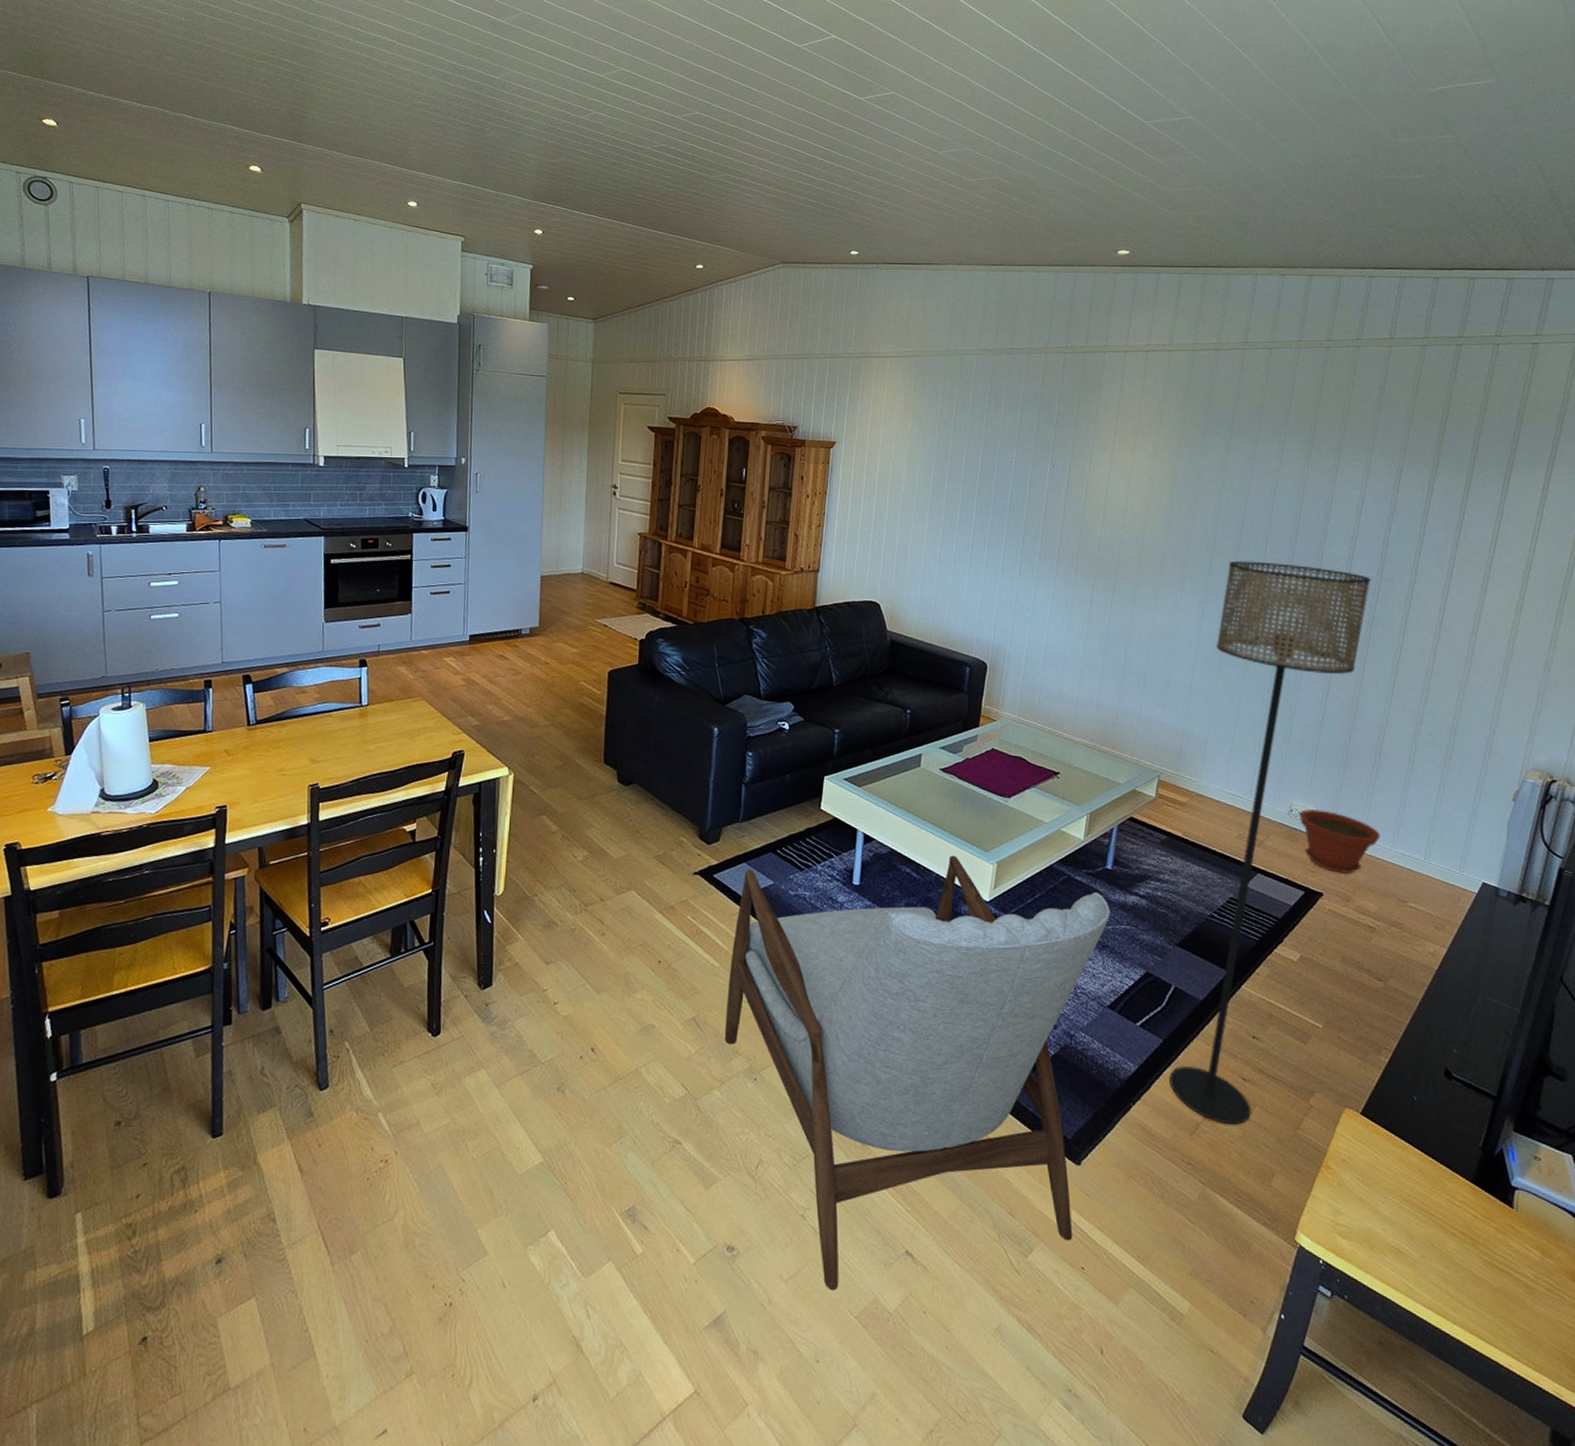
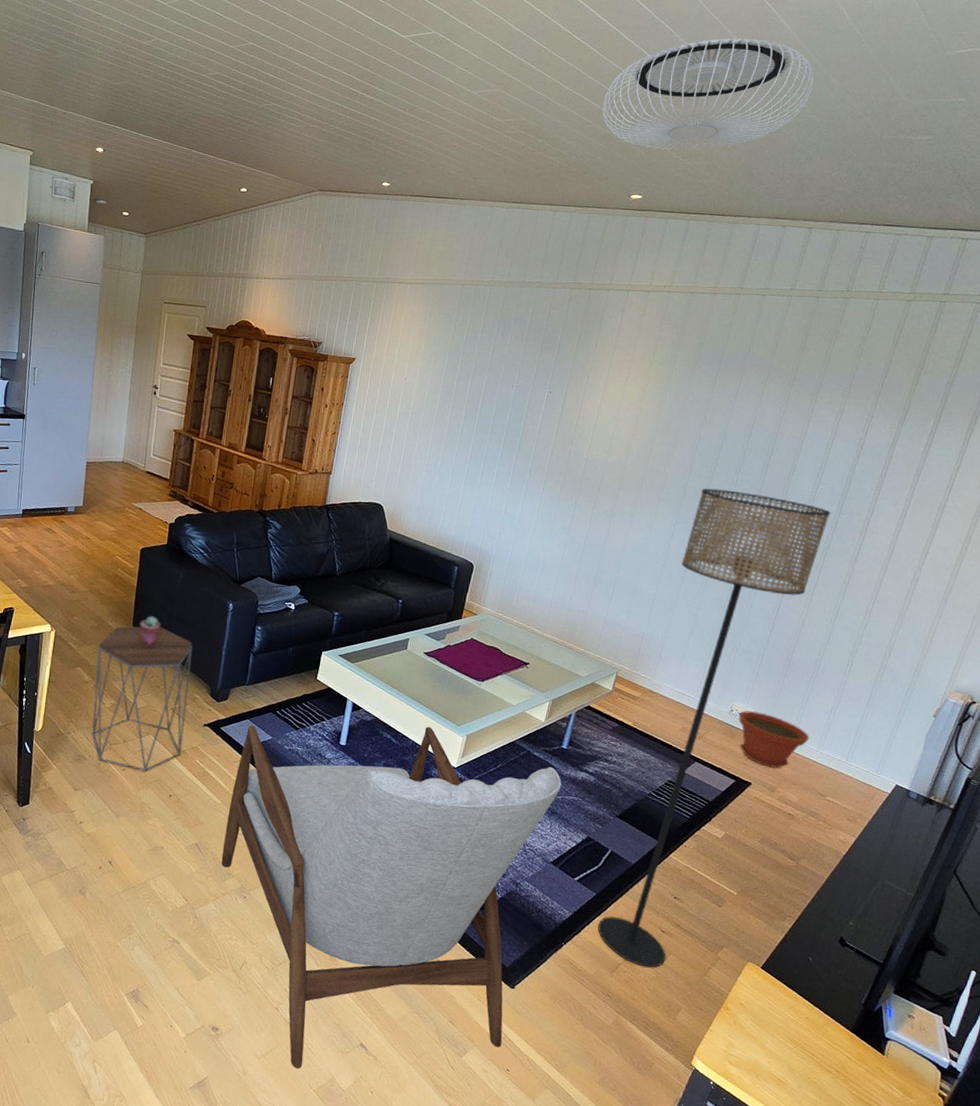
side table: none [563,761,675,935] -> present [92,626,193,772]
potted succulent: none [611,749,637,783] -> present [139,616,161,645]
ceiling lamp: none [1078,84,1295,203] -> present [602,38,814,151]

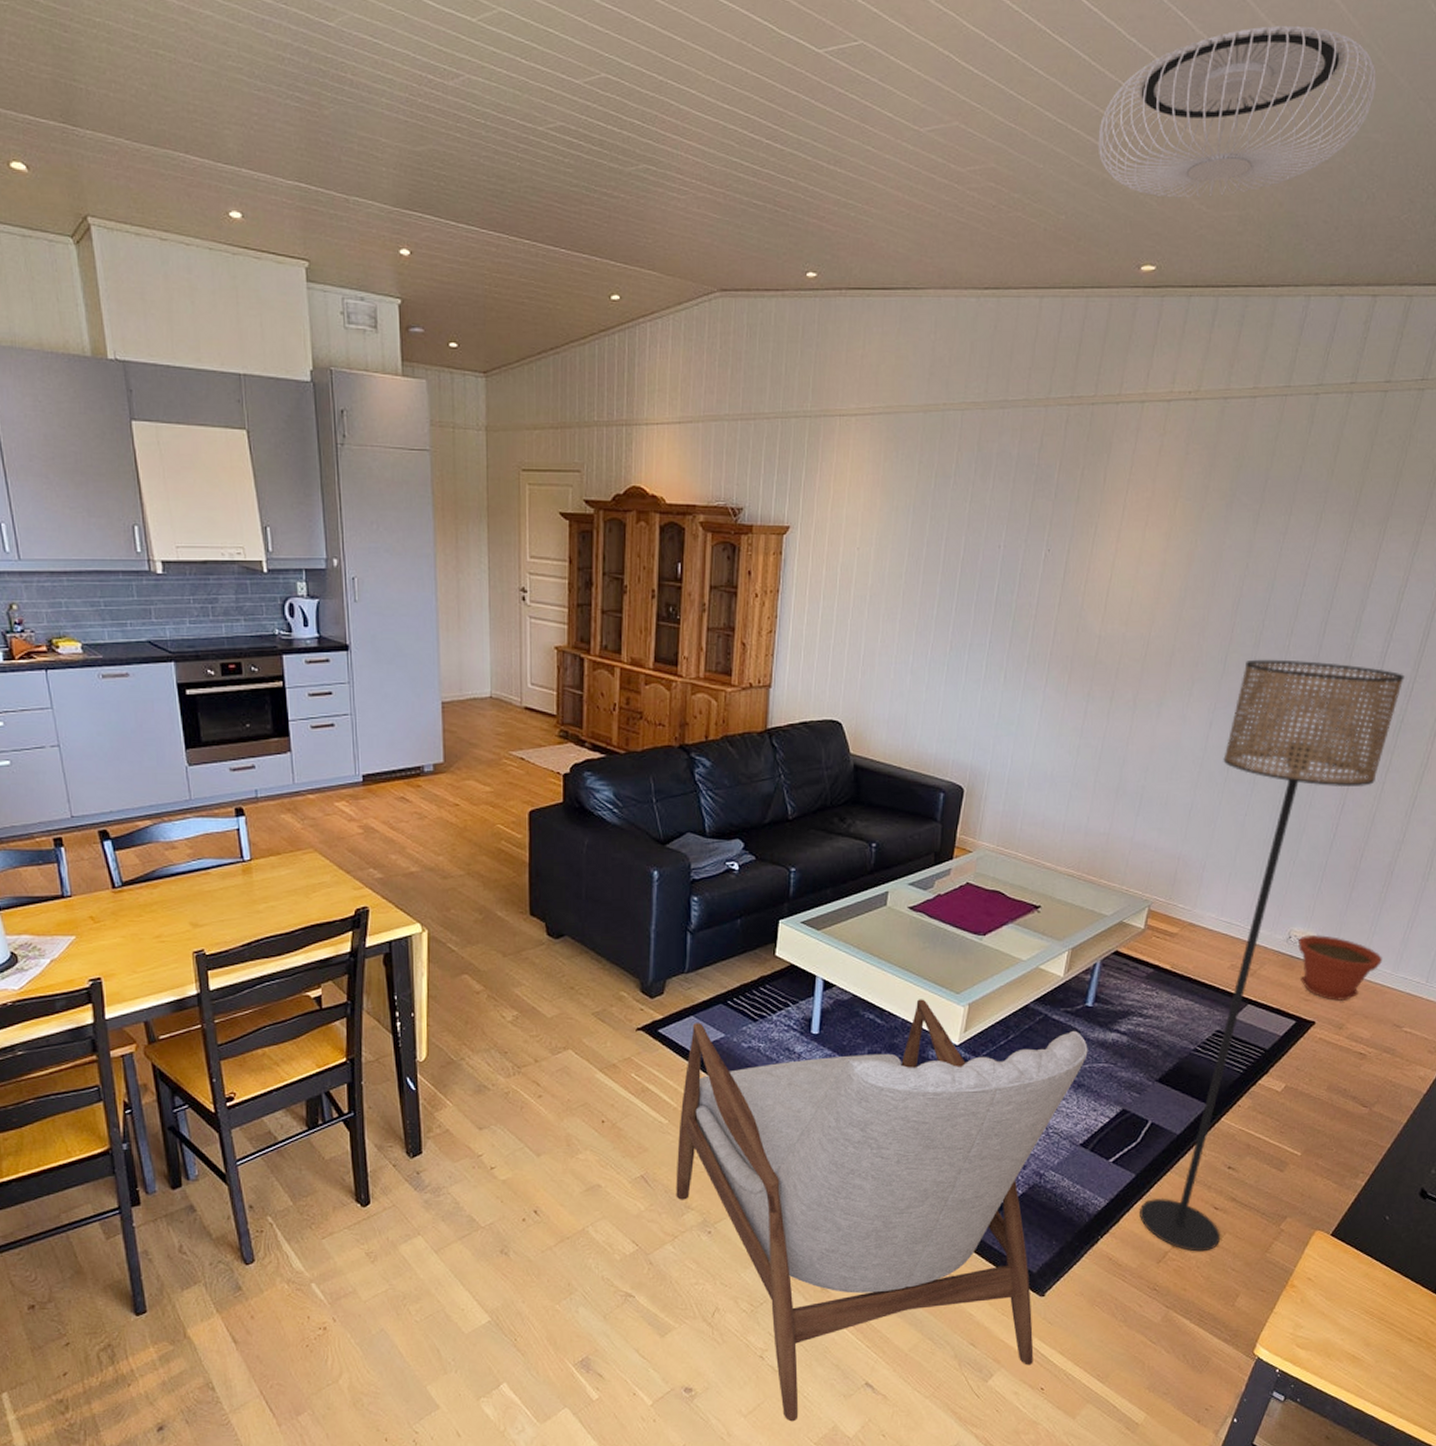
side table: present [92,626,193,772] -> none [486,911,613,1096]
potted succulent: present [139,616,161,645] -> none [538,898,567,936]

